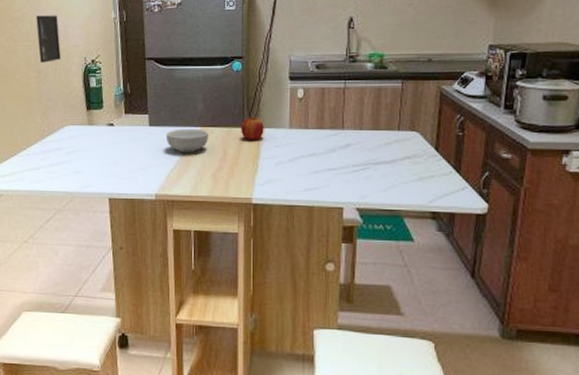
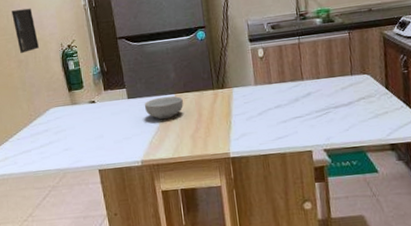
apple: present [241,115,264,140] -> none [211,77,233,101]

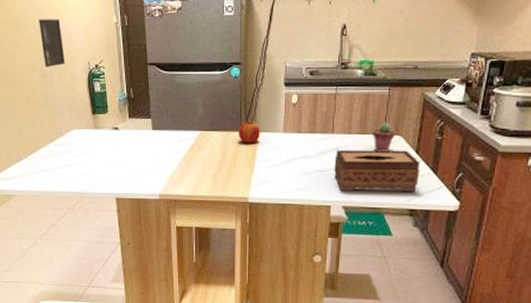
cereal bowl: present [144,96,183,120] -> none [168,132,208,156]
apple: none [211,77,233,101] -> present [239,120,260,144]
tissue box: none [308,87,394,134] -> present [334,150,420,192]
potted succulent: none [340,63,363,92] -> present [373,123,395,151]

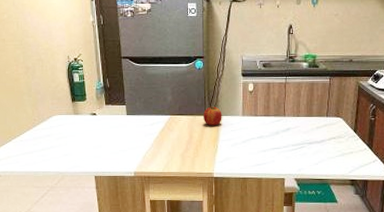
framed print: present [39,19,65,67] -> none [22,18,46,60]
tissue box: present [334,150,420,192] -> none [286,129,358,165]
potted succulent: present [373,123,395,151] -> none [318,107,336,131]

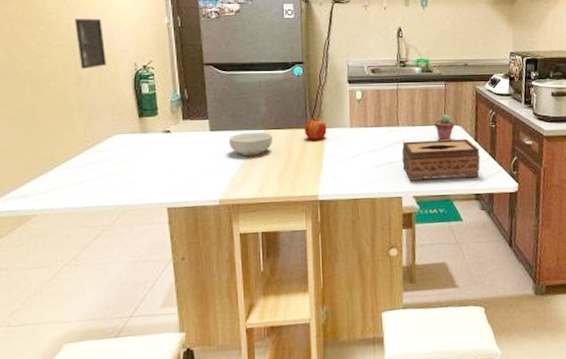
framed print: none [22,18,46,60] -> present [75,19,106,69]
cereal bowl: none [141,117,177,137] -> present [228,131,272,156]
tissue box: none [286,129,358,165] -> present [401,138,481,181]
potted succulent: none [318,107,336,131] -> present [434,114,455,141]

